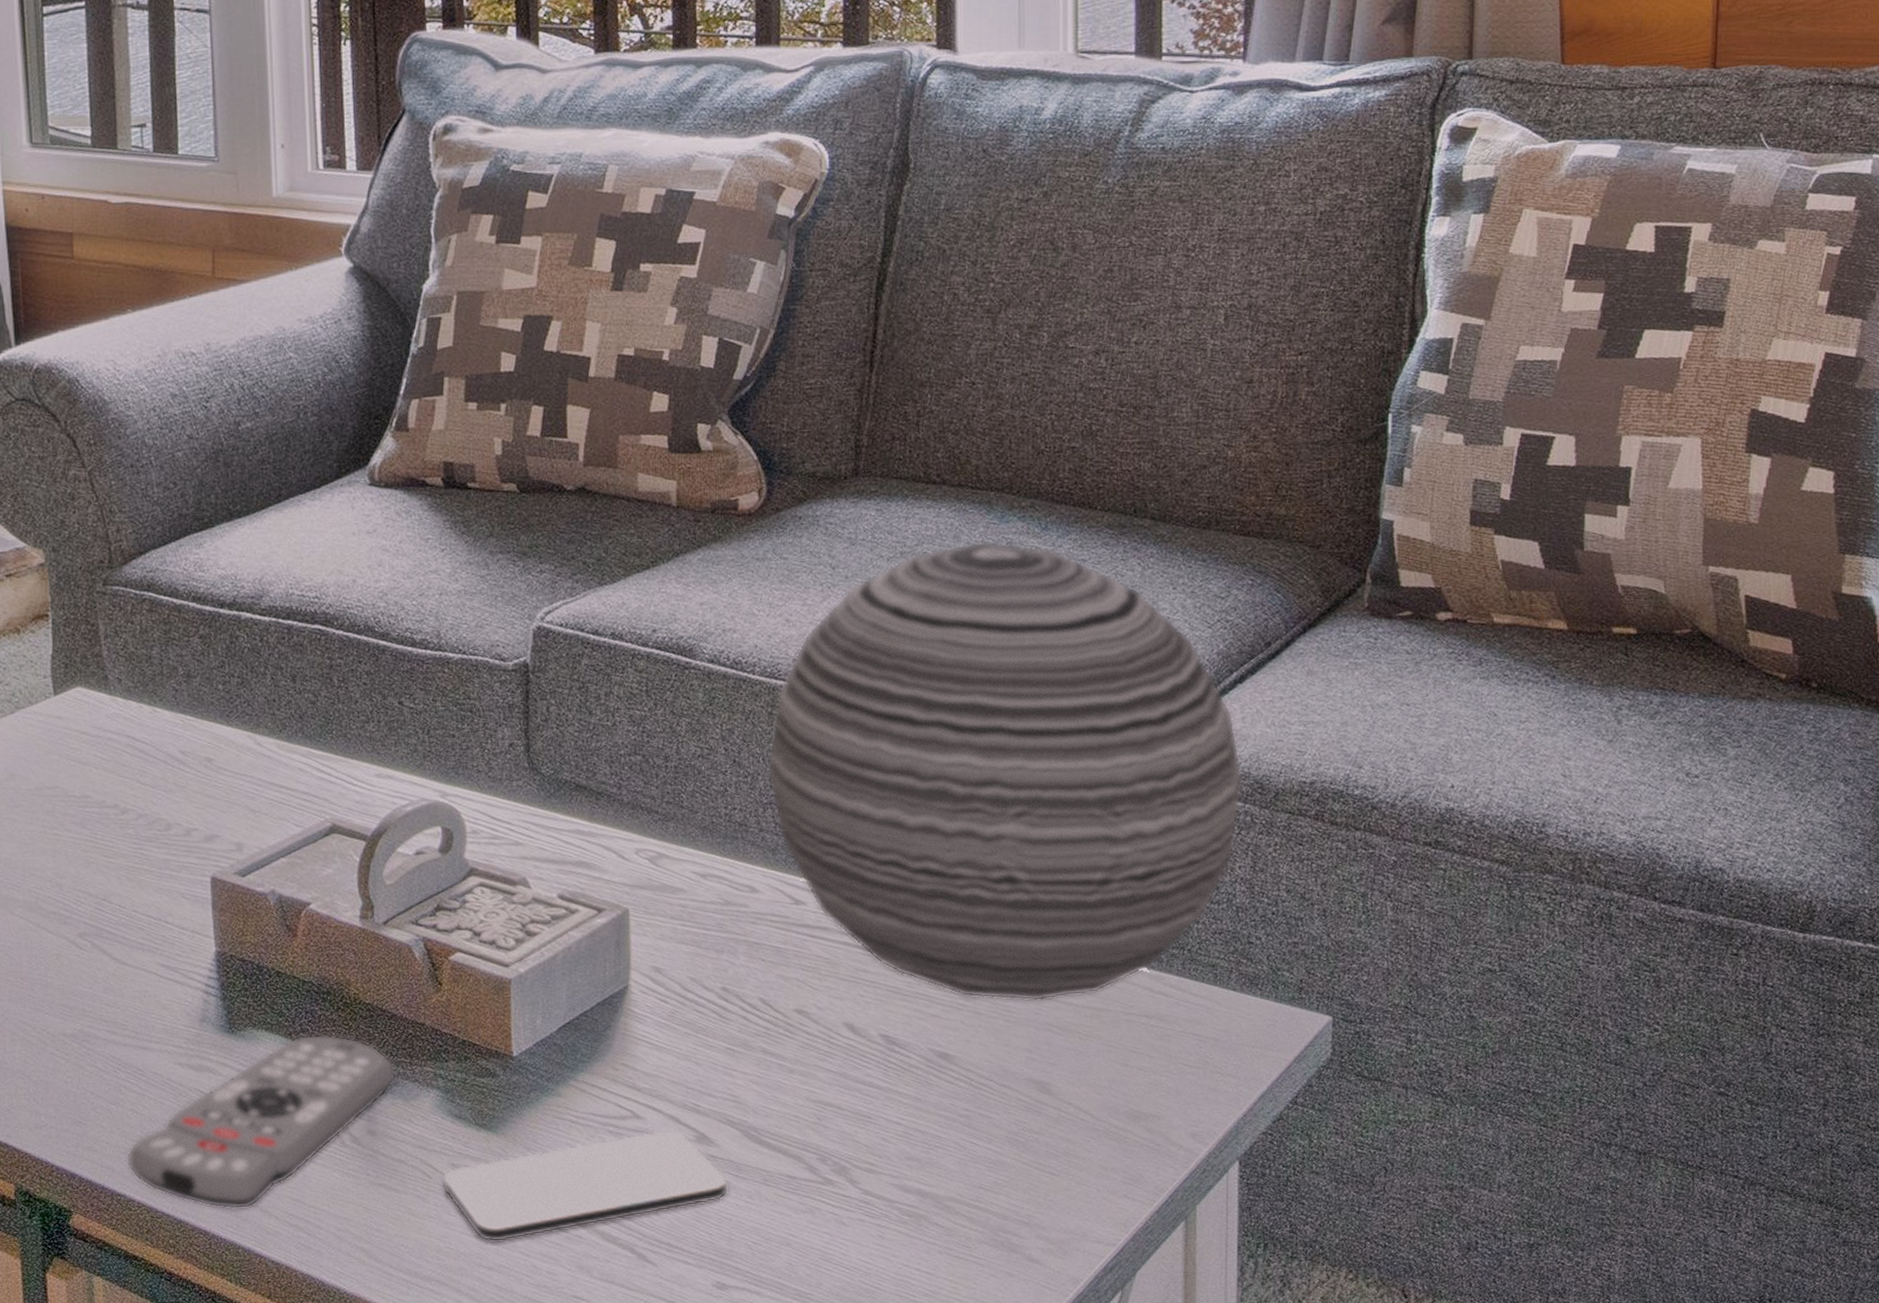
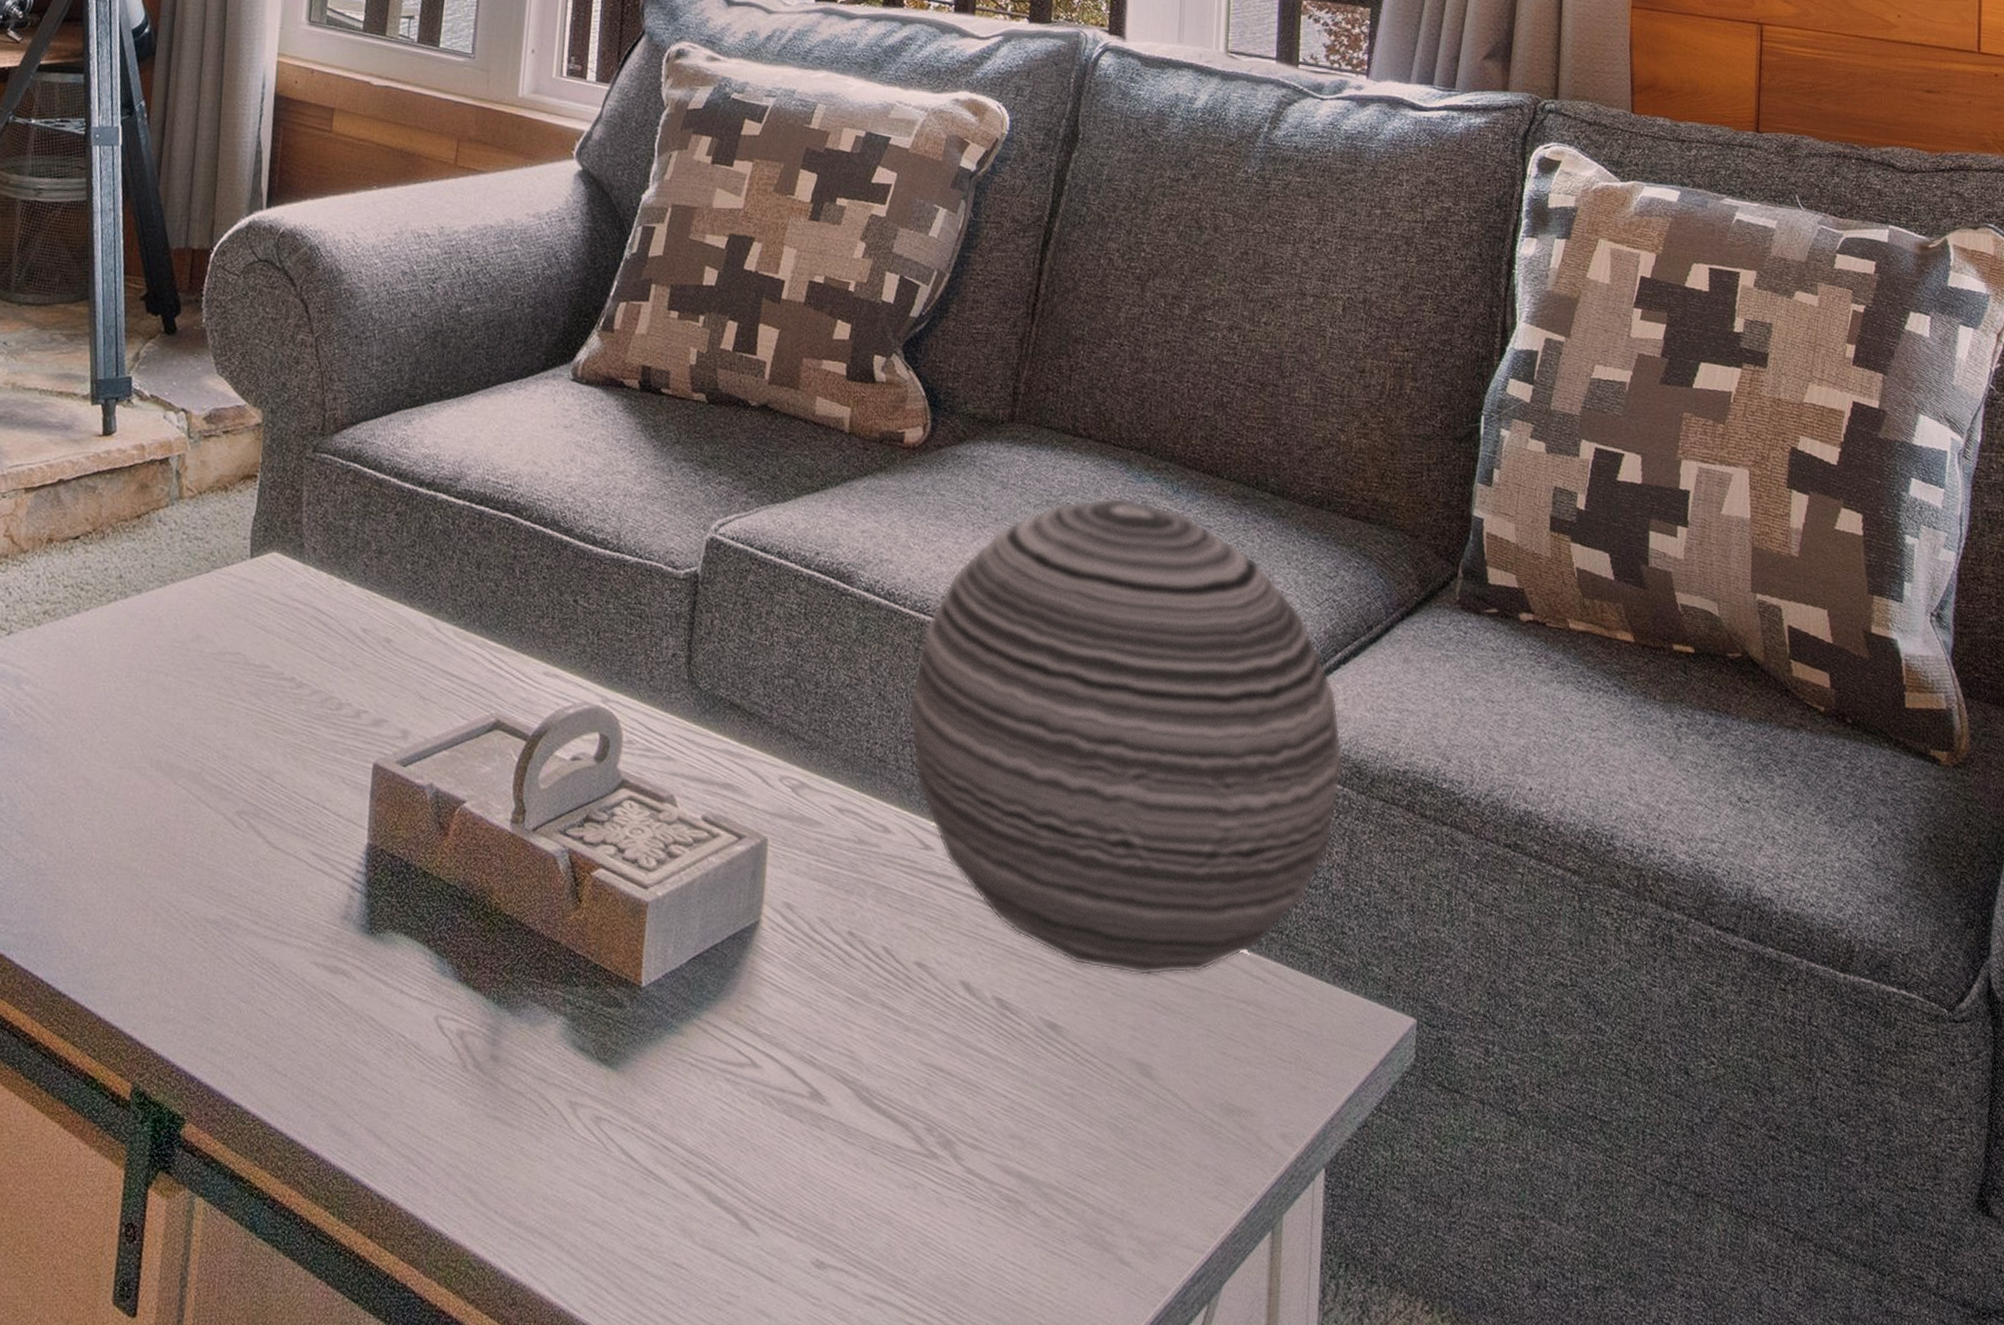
remote control: present [127,1034,396,1210] -> none [248,944,526,1133]
smartphone: present [441,1128,729,1243] -> none [556,1081,837,1194]

